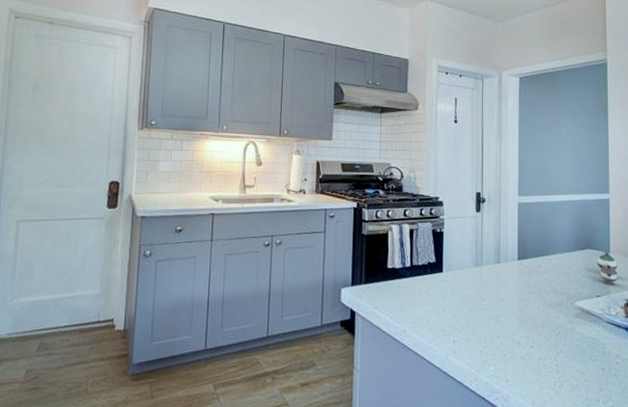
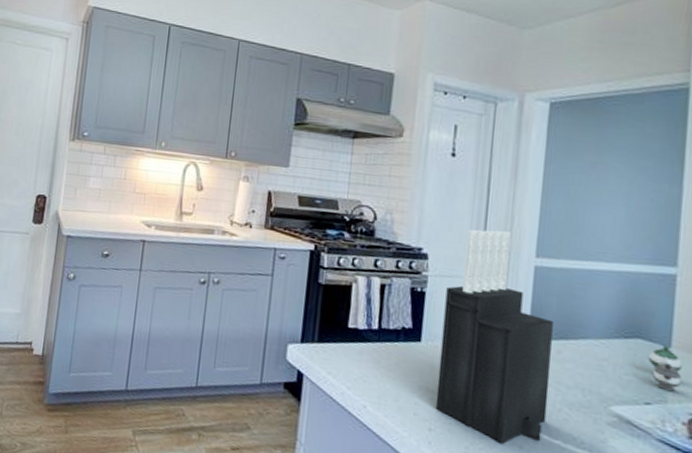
knife block: none [457,178,534,344] -> present [435,229,553,445]

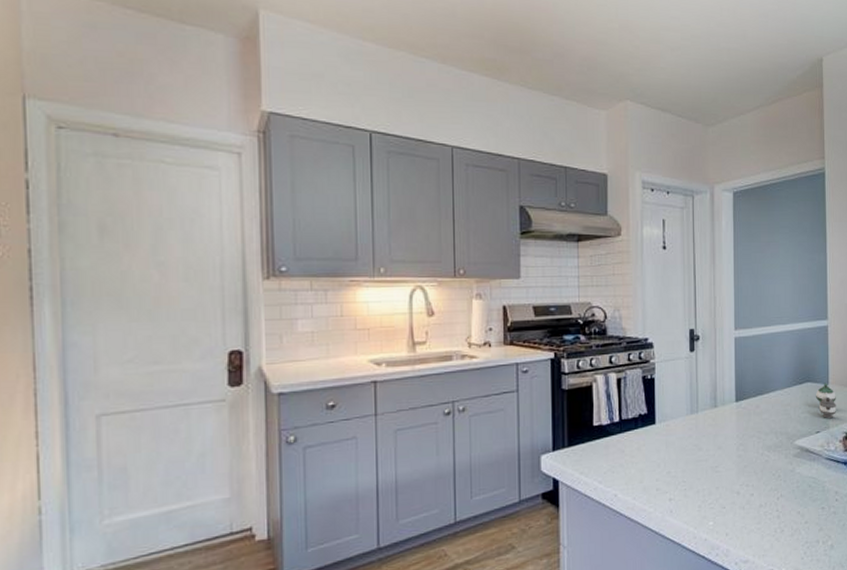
knife block: present [435,229,553,445] -> none [671,311,754,495]

